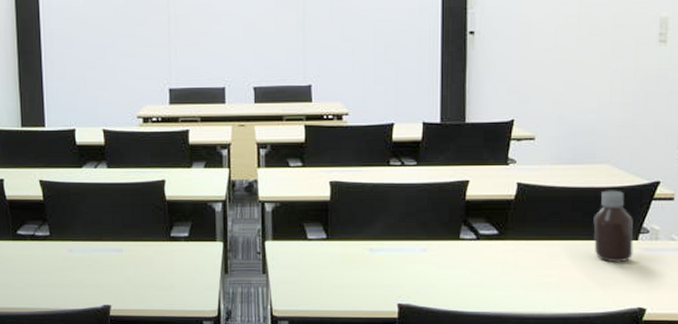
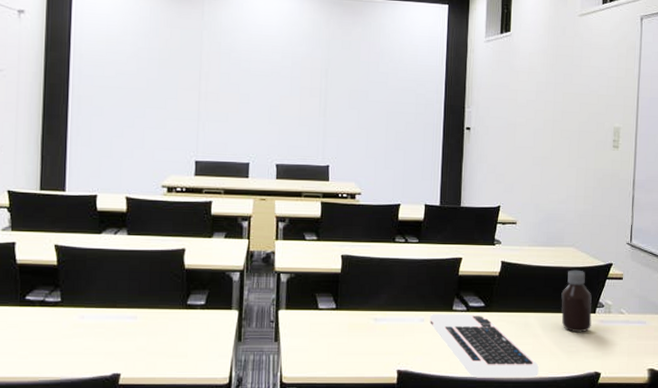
keyboard: none [433,242,567,313] -> present [430,313,539,378]

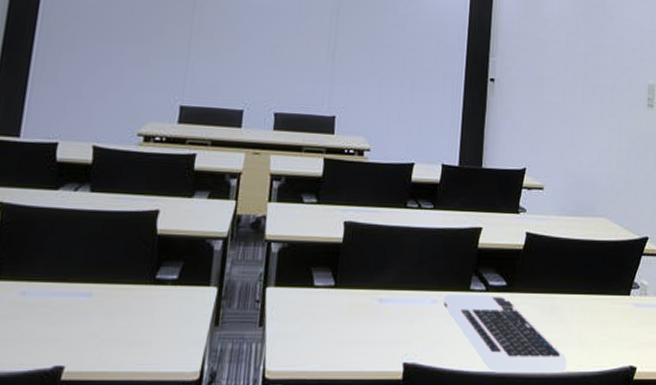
bottle: present [561,269,592,333] -> none [592,243,627,319]

